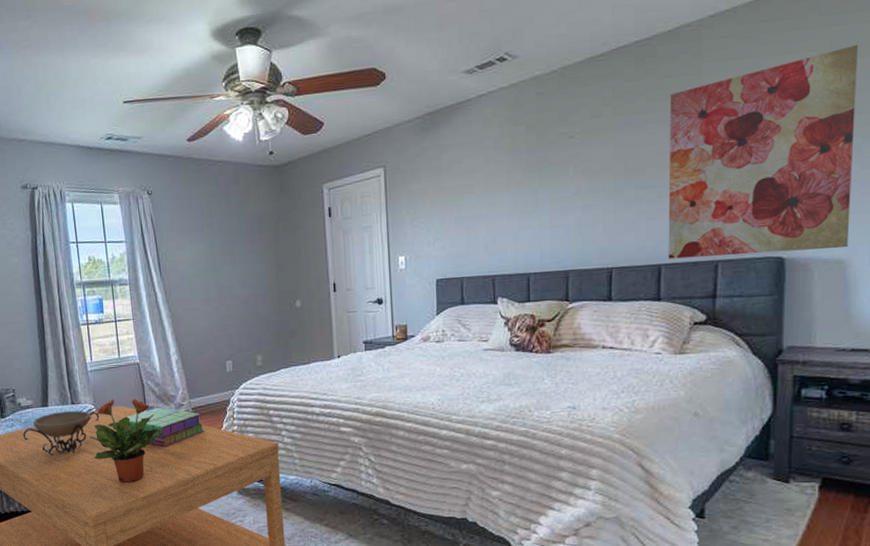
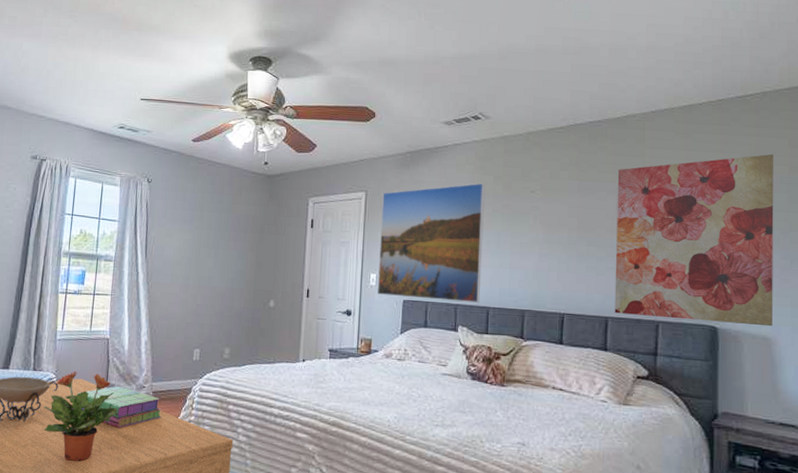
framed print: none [403,136,519,277] -> present [378,183,485,303]

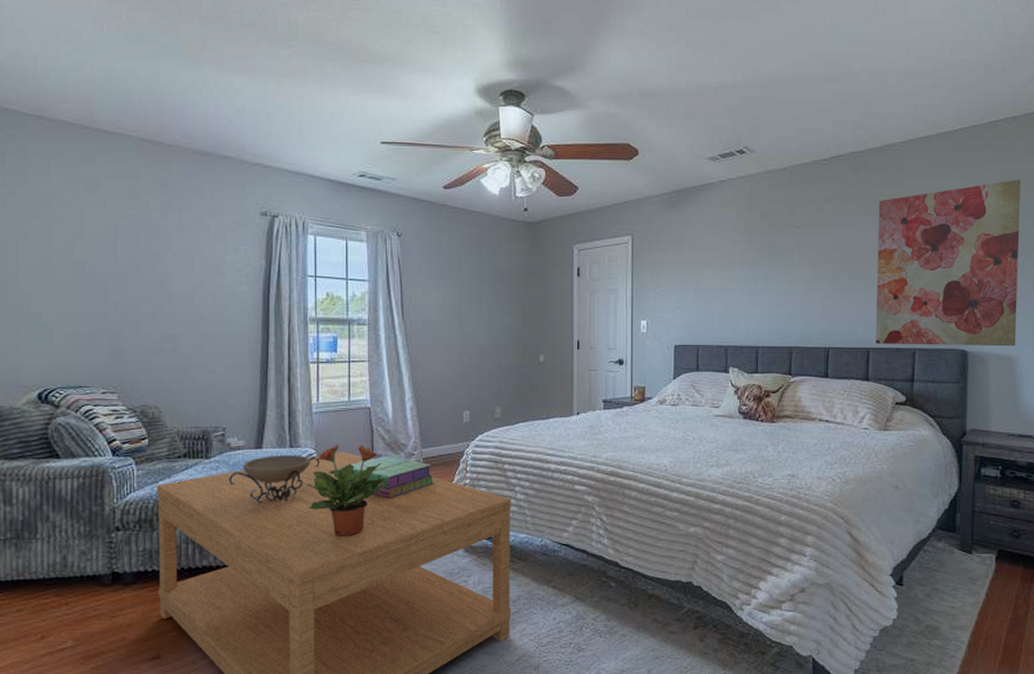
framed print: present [378,183,485,303] -> none [649,220,751,343]

